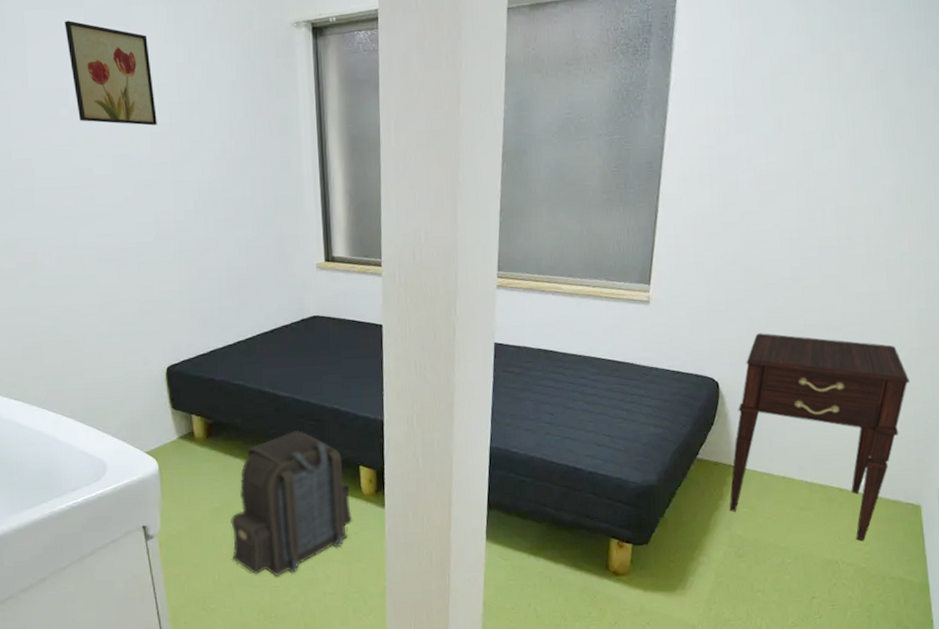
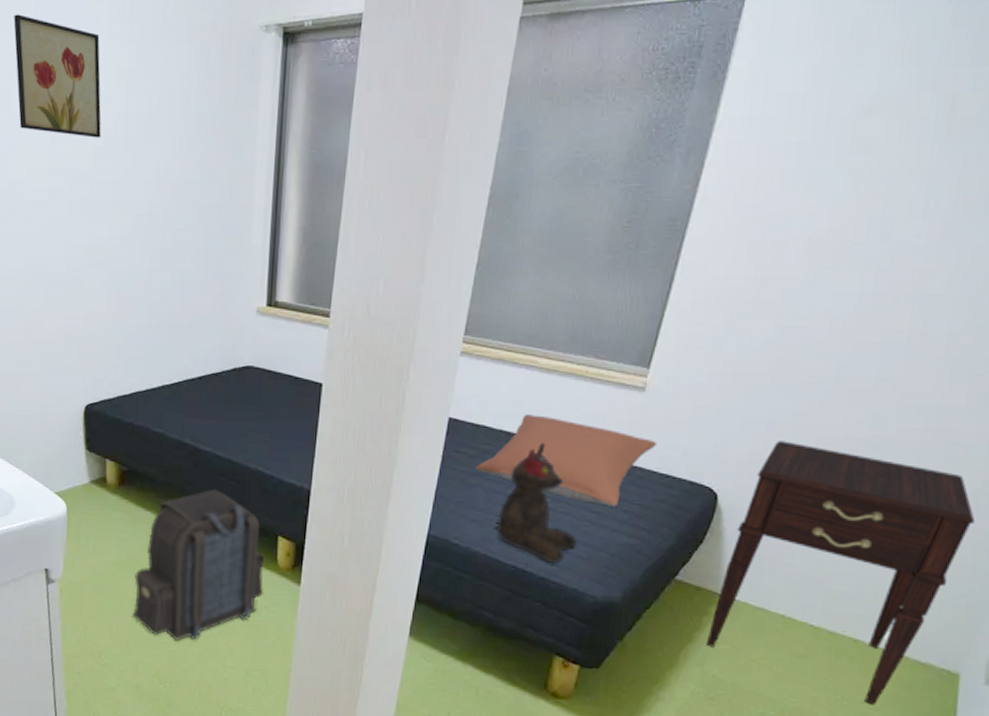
pillow: none [523,333,666,403] -> present [476,414,658,507]
teddy bear: none [546,355,615,459] -> present [495,442,578,564]

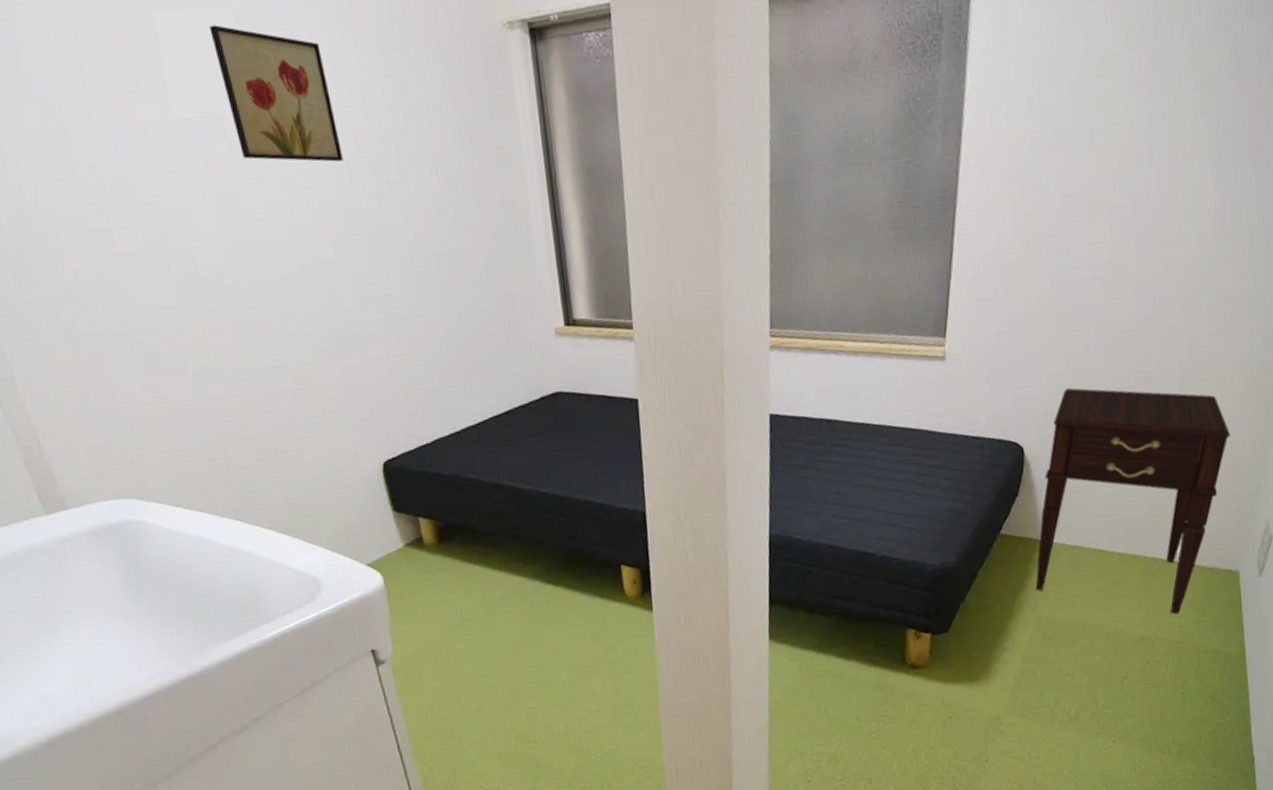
backpack: present [133,489,265,641] -> none [475,529,617,697]
pillow: present [476,414,658,507] -> none [804,398,964,476]
teddy bear: present [495,442,578,564] -> none [832,424,910,541]

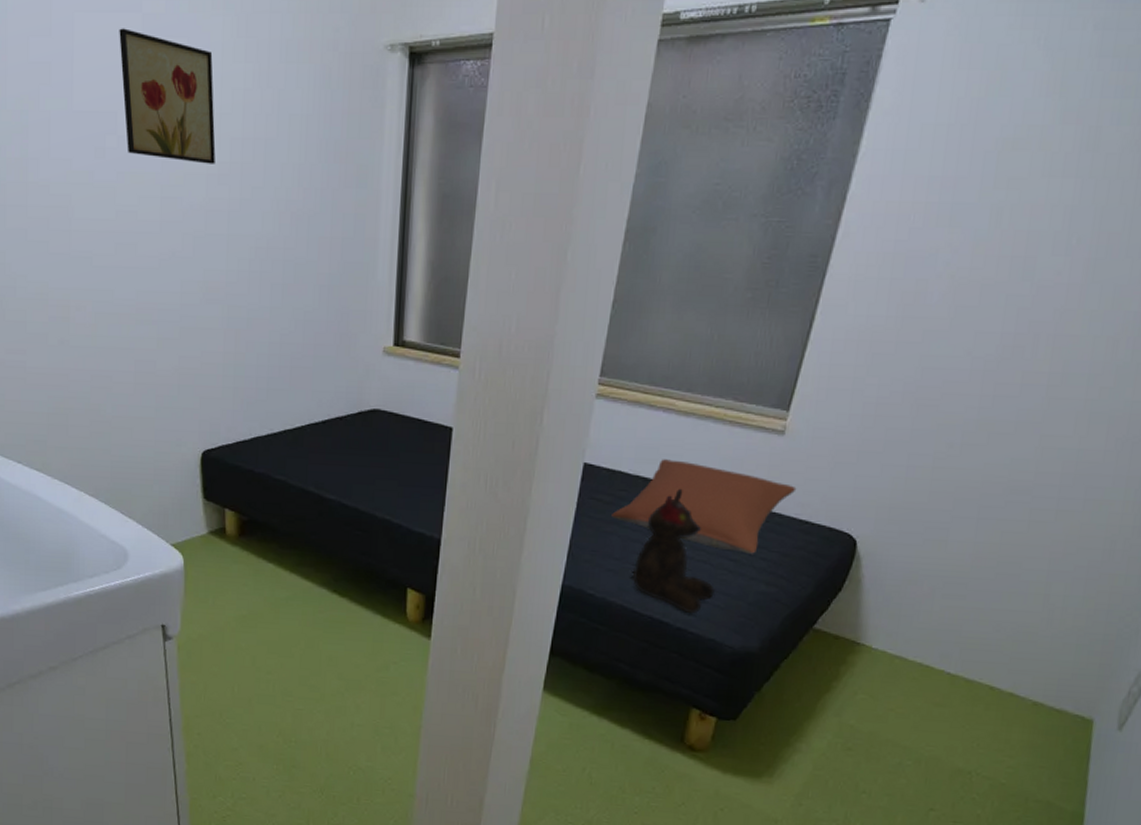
pillow: none [804,398,964,476] -> present [611,459,797,554]
teddy bear: none [832,424,910,541] -> present [632,488,716,614]
nightstand: present [1035,388,1231,614] -> none [843,485,1112,753]

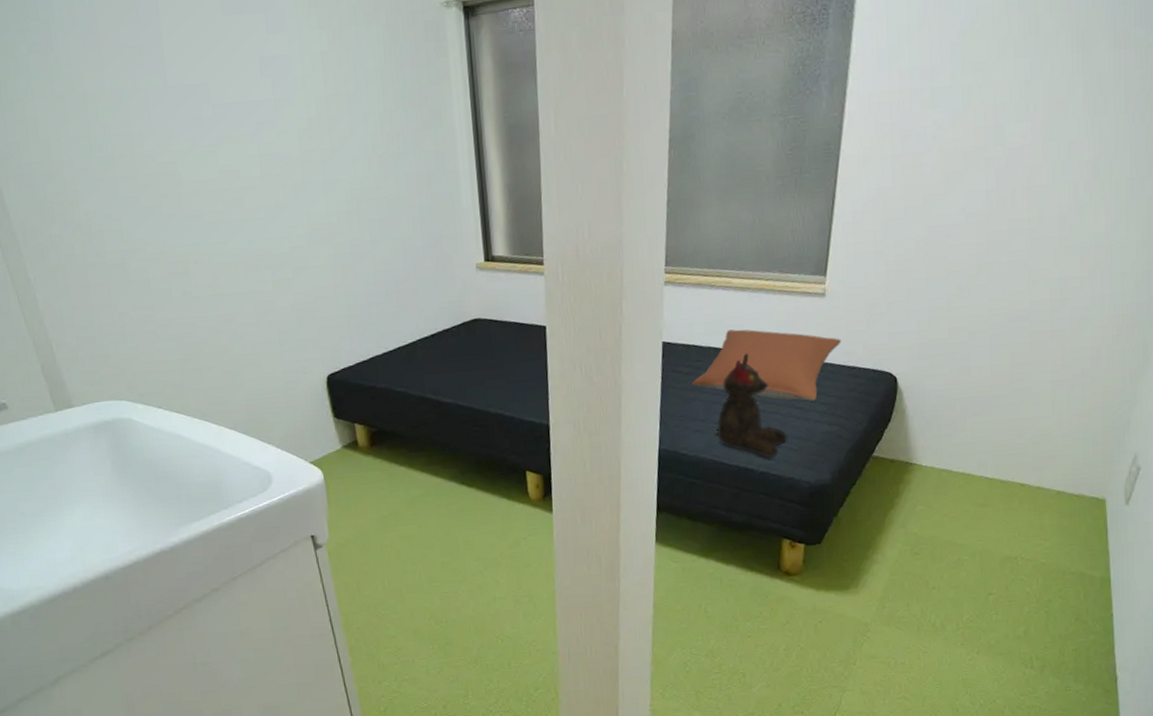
wall art: present [119,28,216,164] -> none [201,9,304,122]

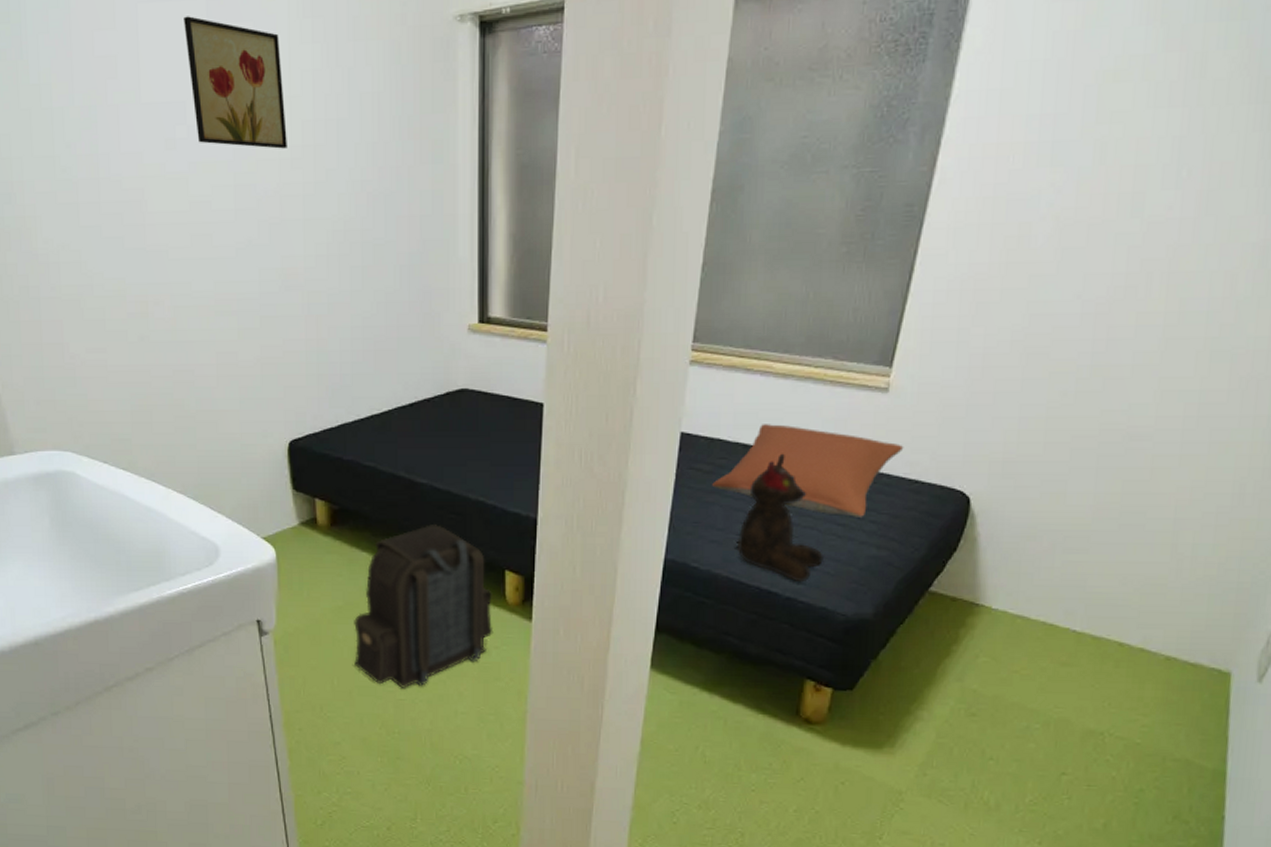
wall art: none [201,9,304,122] -> present [183,16,287,149]
backpack: none [398,437,521,582] -> present [354,524,494,688]

